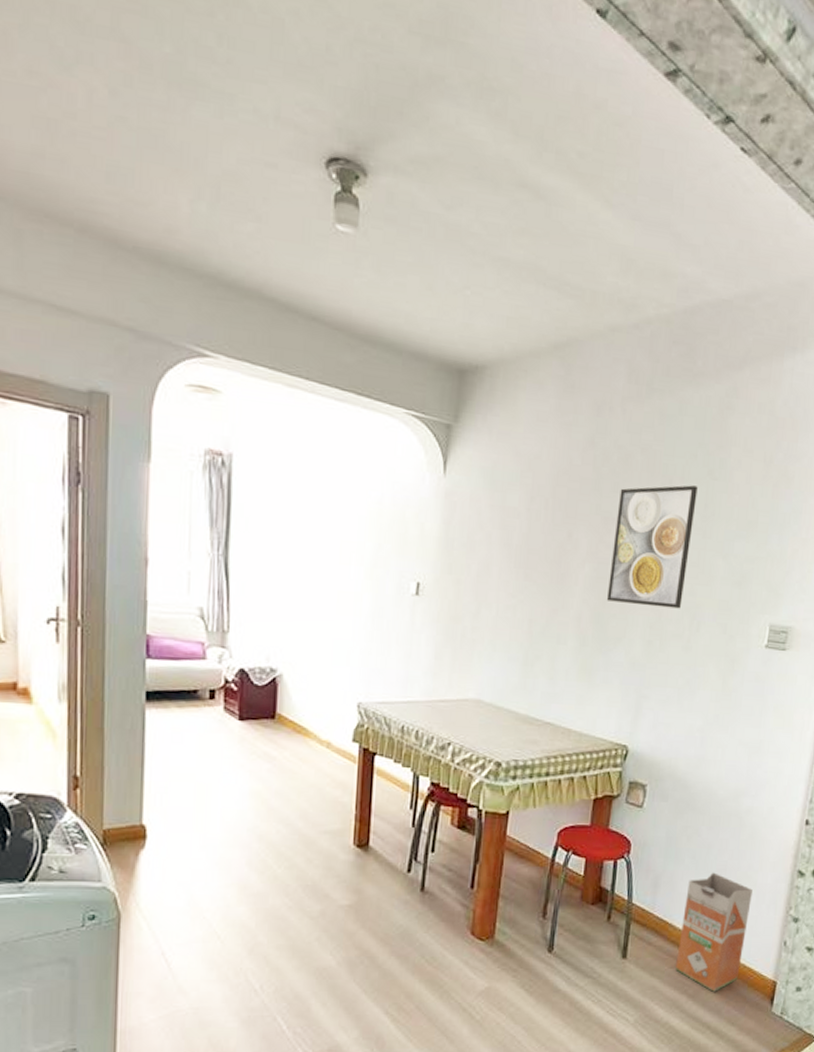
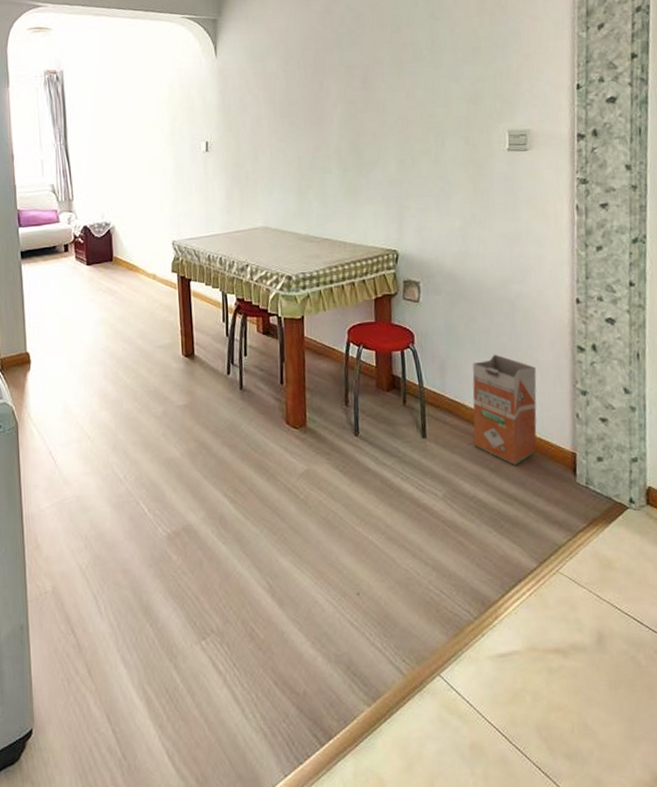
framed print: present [606,485,698,609] -> none [357,28,426,133]

